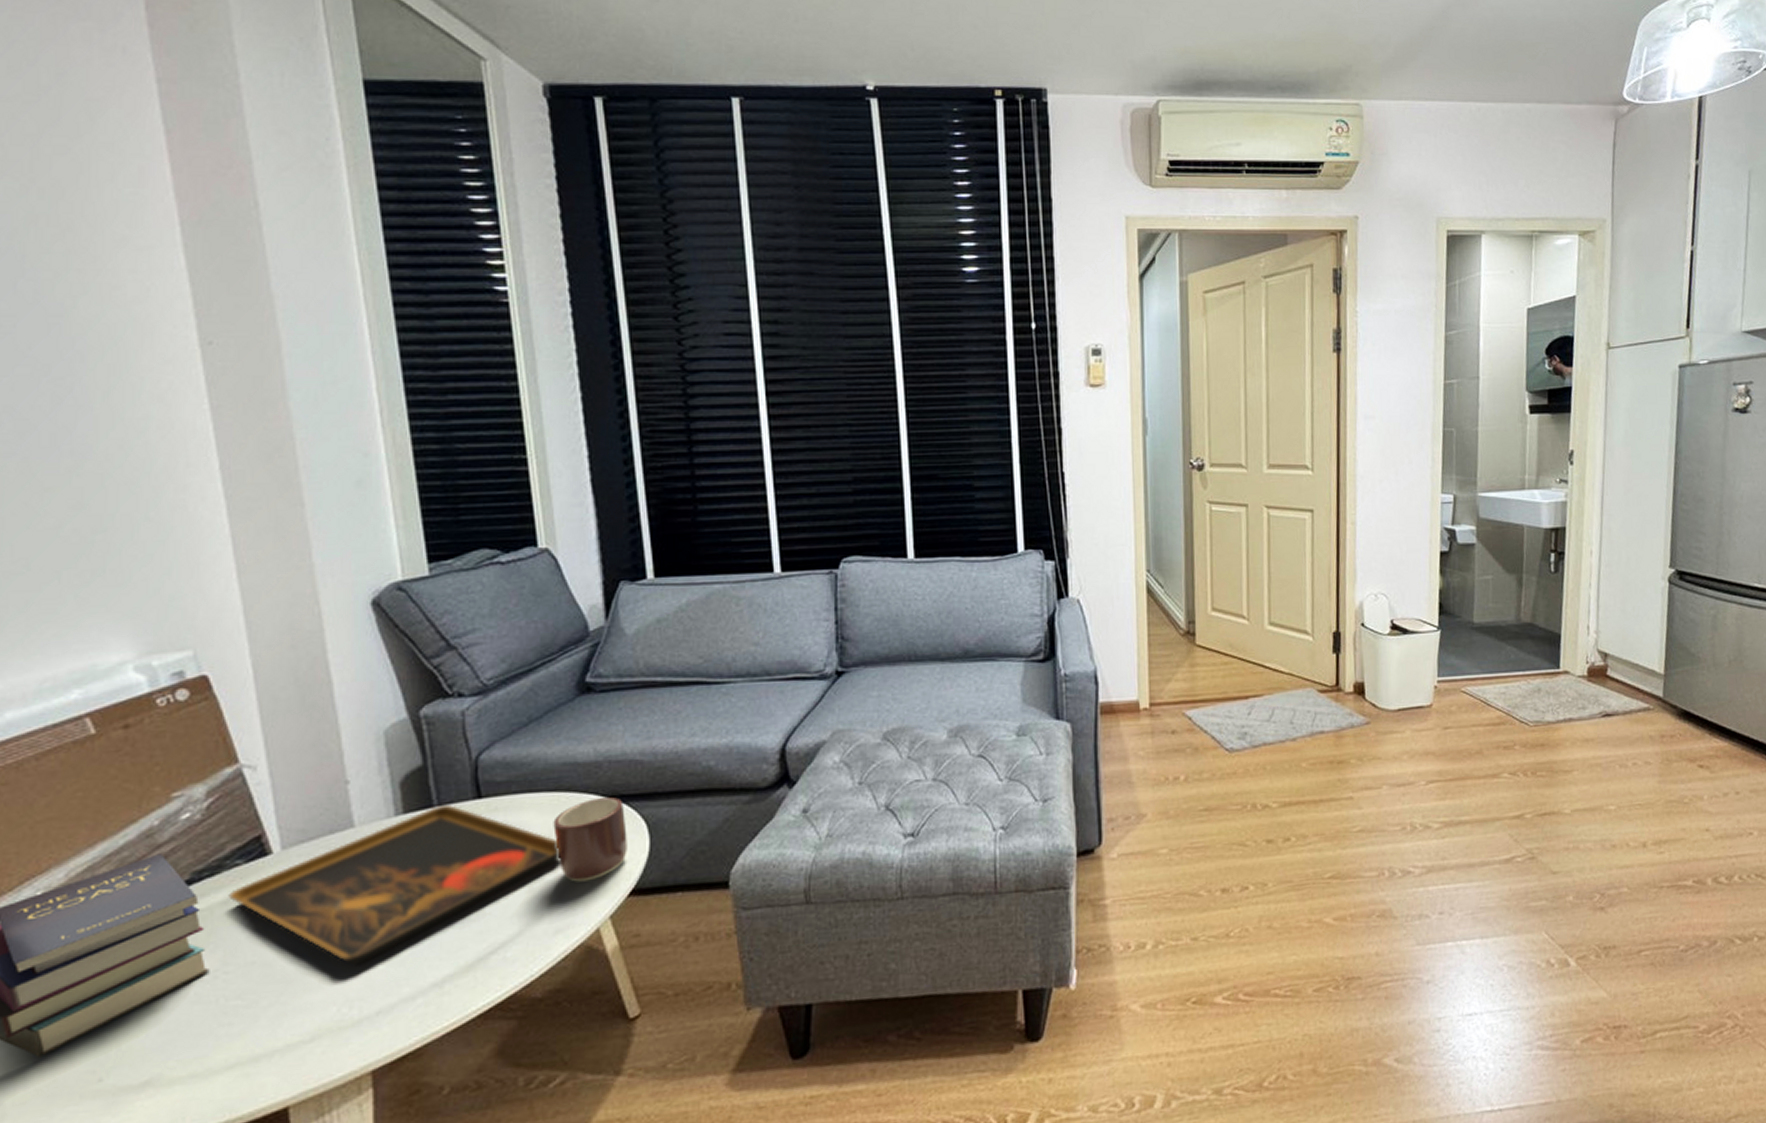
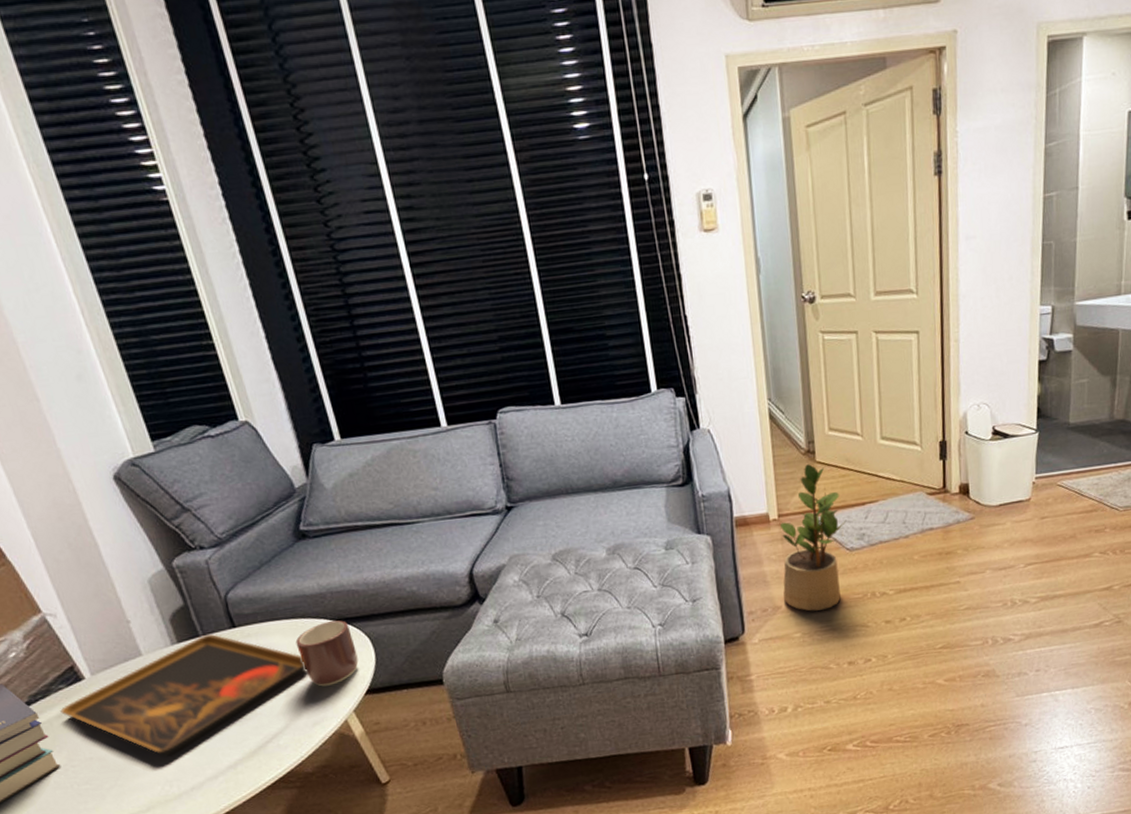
potted plant: none [1150,647,1227,823] -> present [780,464,847,611]

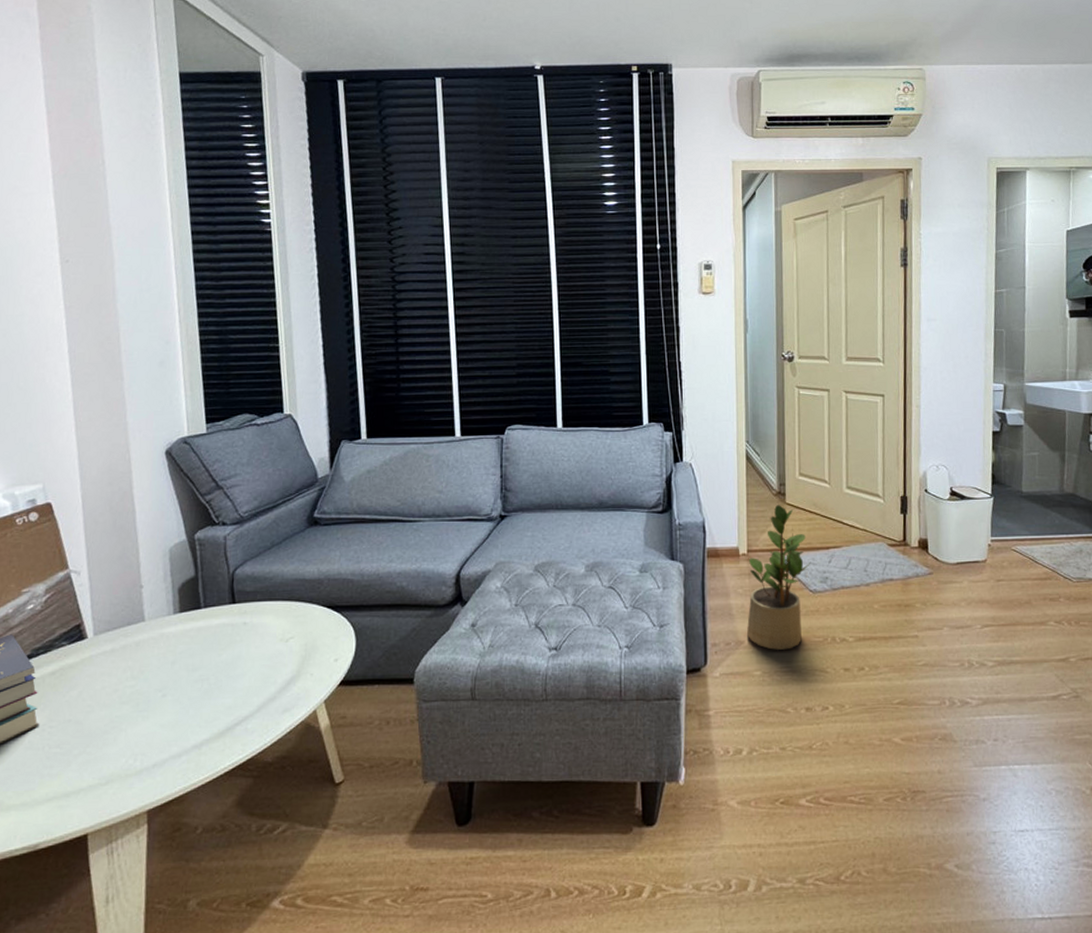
decorative tray: present [60,634,307,757] -> none [56,608,290,728]
mug: present [295,620,359,687] -> none [286,607,340,672]

